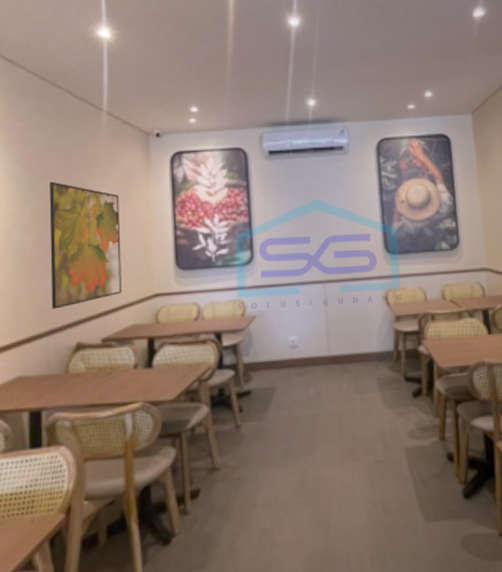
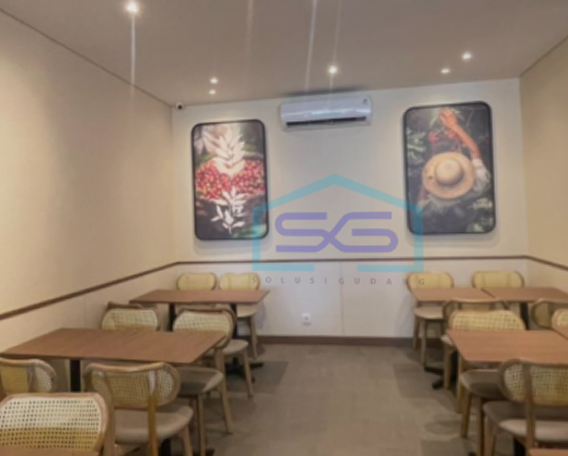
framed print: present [49,181,121,309] -> none [85,152,146,270]

